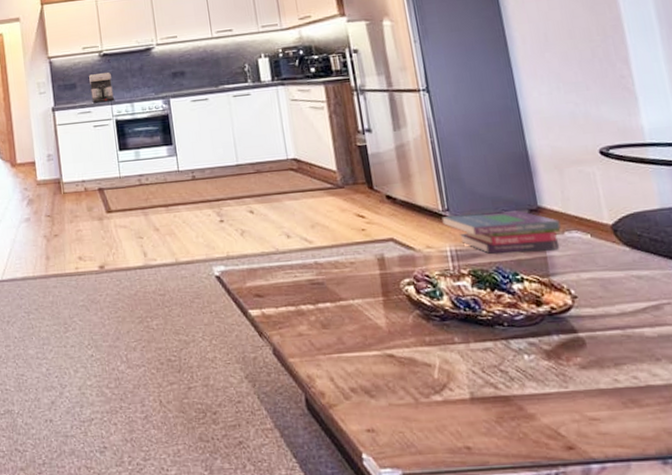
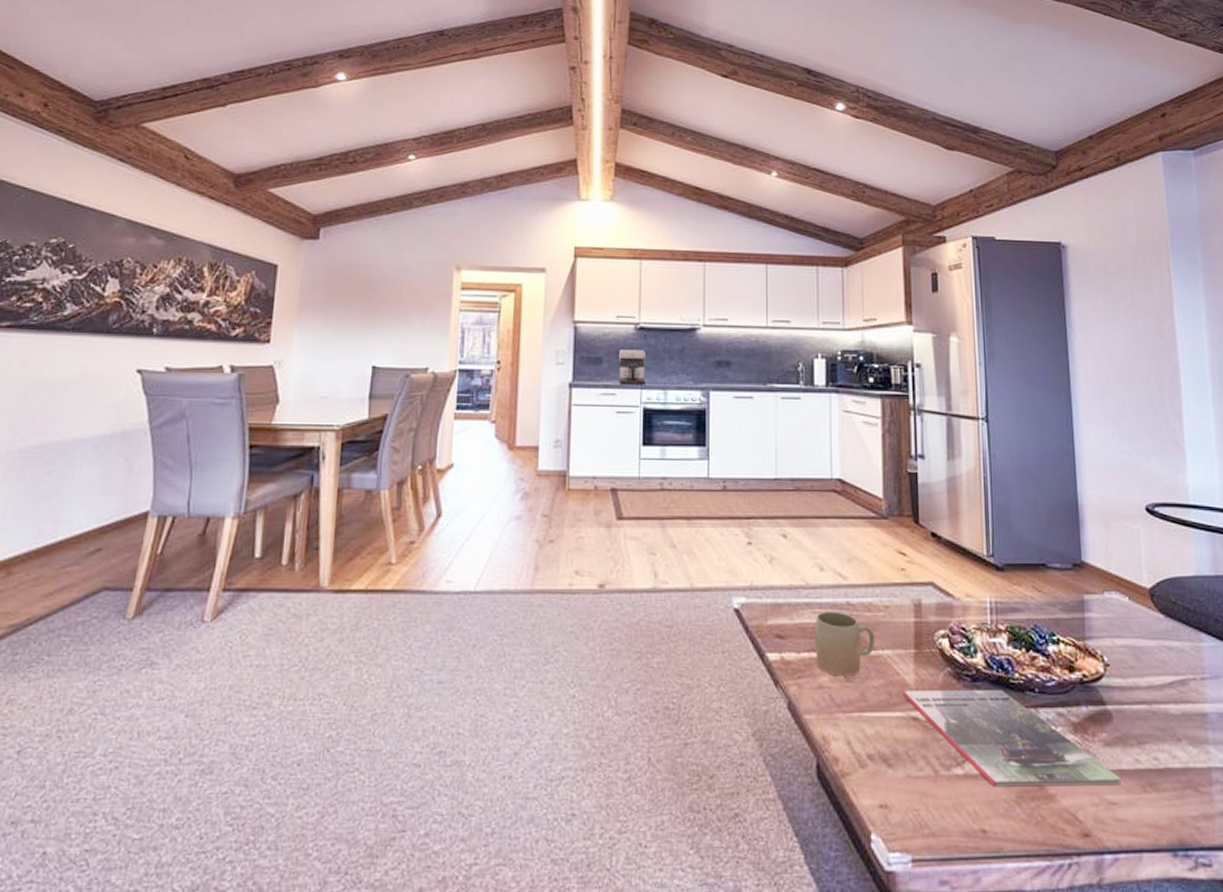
mug: none [288,270,346,325] -> present [814,611,875,676]
magazine: none [375,326,603,410] -> present [901,690,1123,787]
books: present [442,210,561,254] -> none [985,562,1101,611]

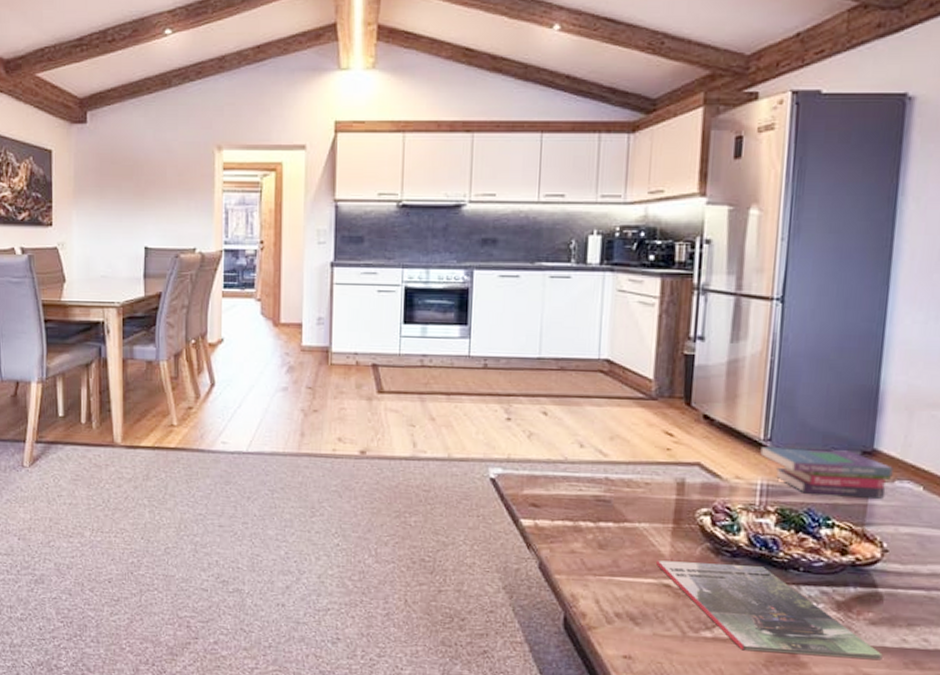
coffee maker: present [619,350,646,385] -> none [380,228,408,264]
mug: present [814,611,875,676] -> none [569,485,633,544]
books: none [985,562,1101,611] -> present [760,447,893,499]

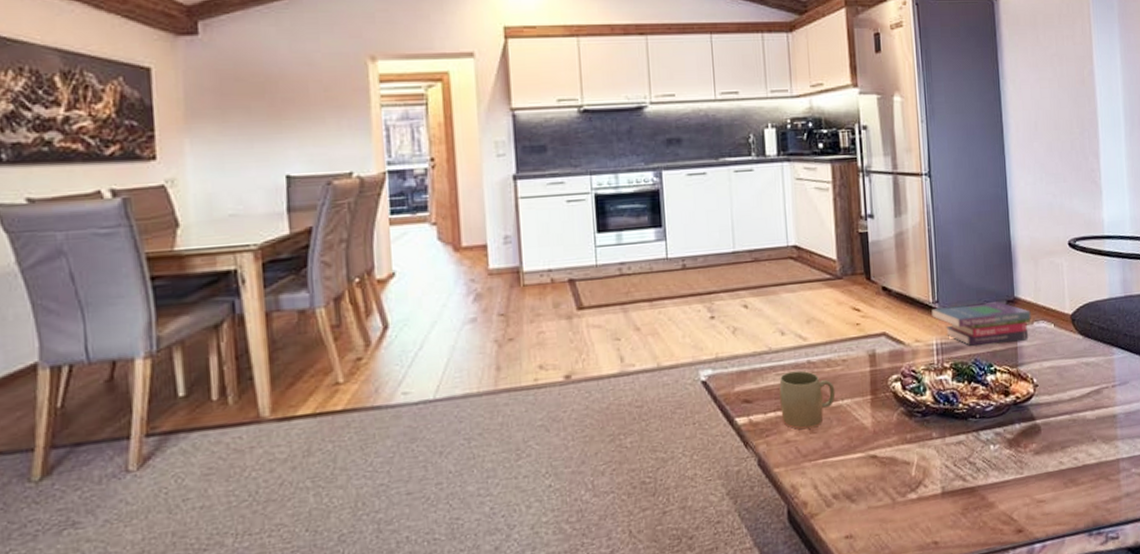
mug: none [569,485,633,544] -> present [778,370,836,430]
magazine: present [655,560,884,659] -> none [861,420,1049,504]

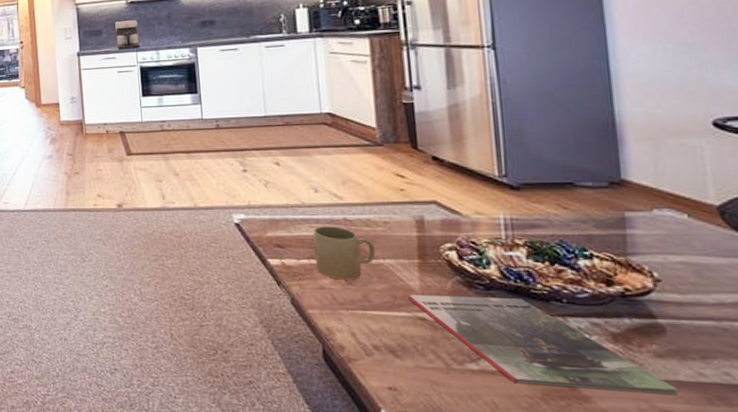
coffee maker: none [564,134,596,172] -> present [115,20,141,50]
magazine: none [861,420,1049,504] -> present [406,294,680,394]
books: present [931,301,1031,346] -> none [497,181,649,228]

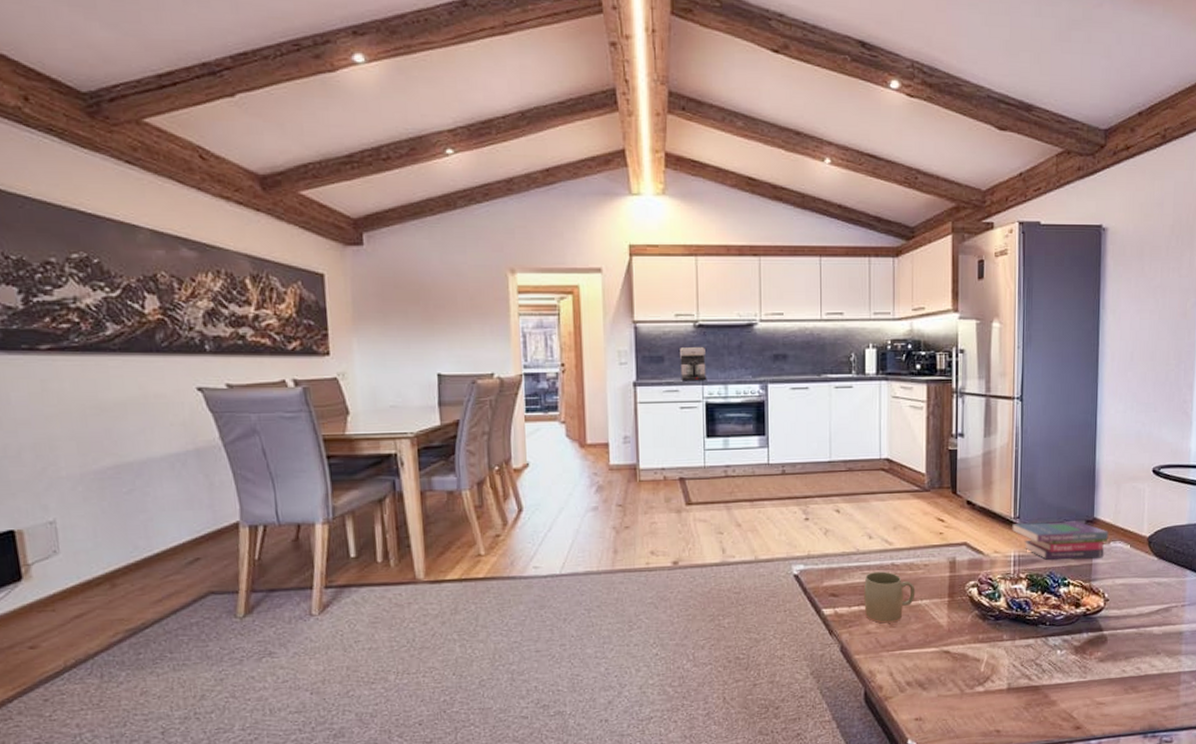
magazine: present [406,294,680,394] -> none [936,625,1111,699]
books: none [497,181,649,228] -> present [1012,521,1109,560]

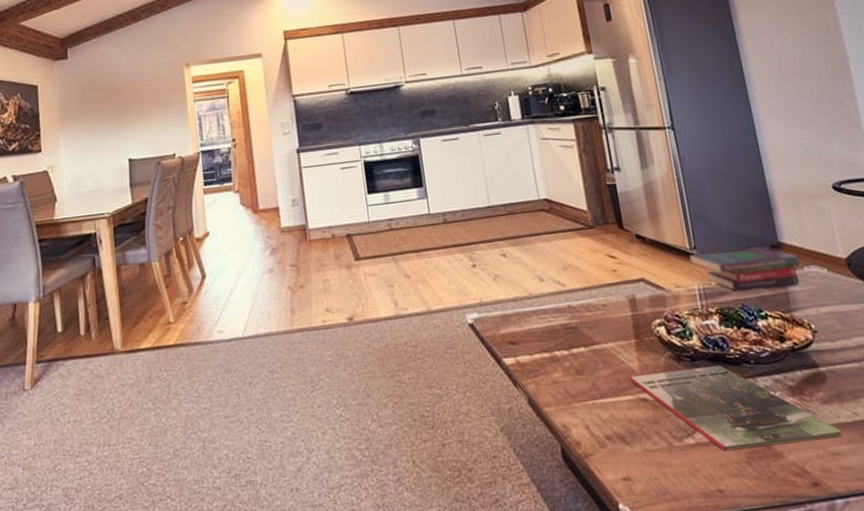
coffee maker: present [680,347,707,382] -> none [335,111,363,144]
mug: present [863,571,916,624] -> none [542,314,599,371]
magazine: none [936,625,1111,699] -> present [628,366,844,451]

